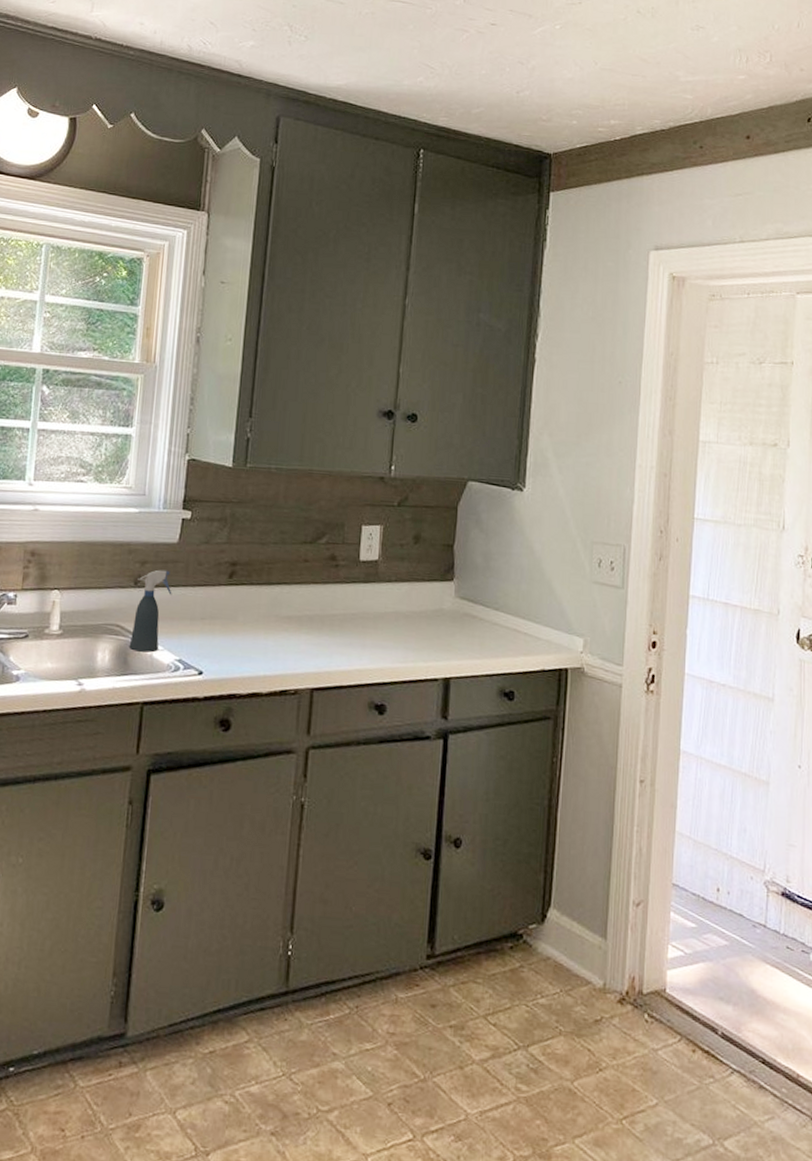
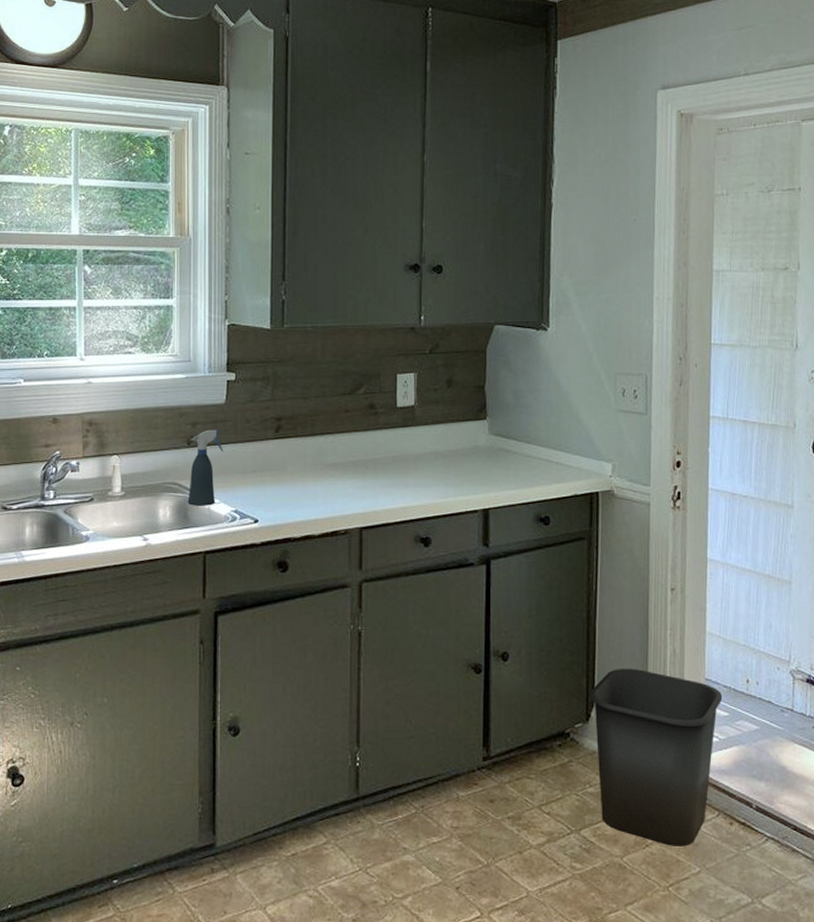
waste bin: none [546,865,691,1074] -> present [589,668,723,847]

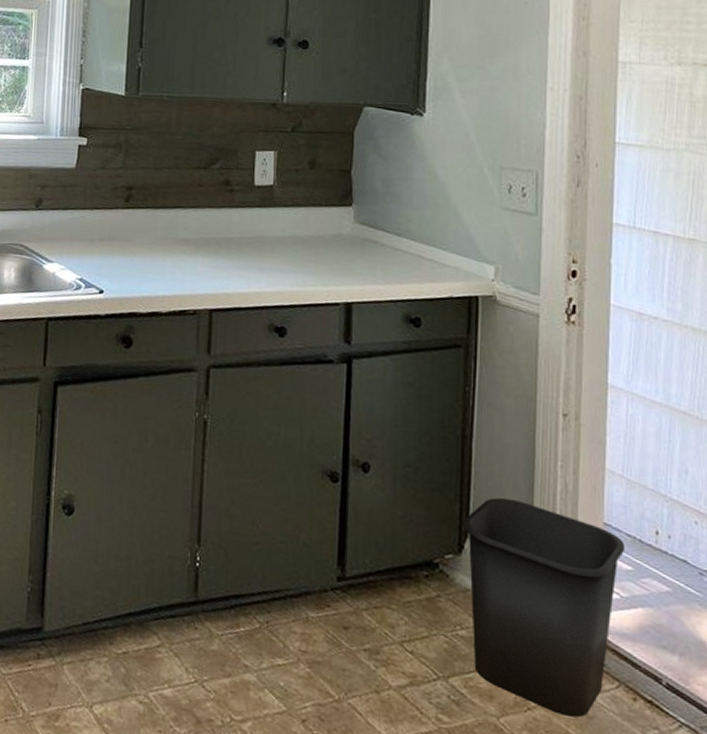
spray bottle: present [187,429,224,506] -> none [33,193,72,271]

